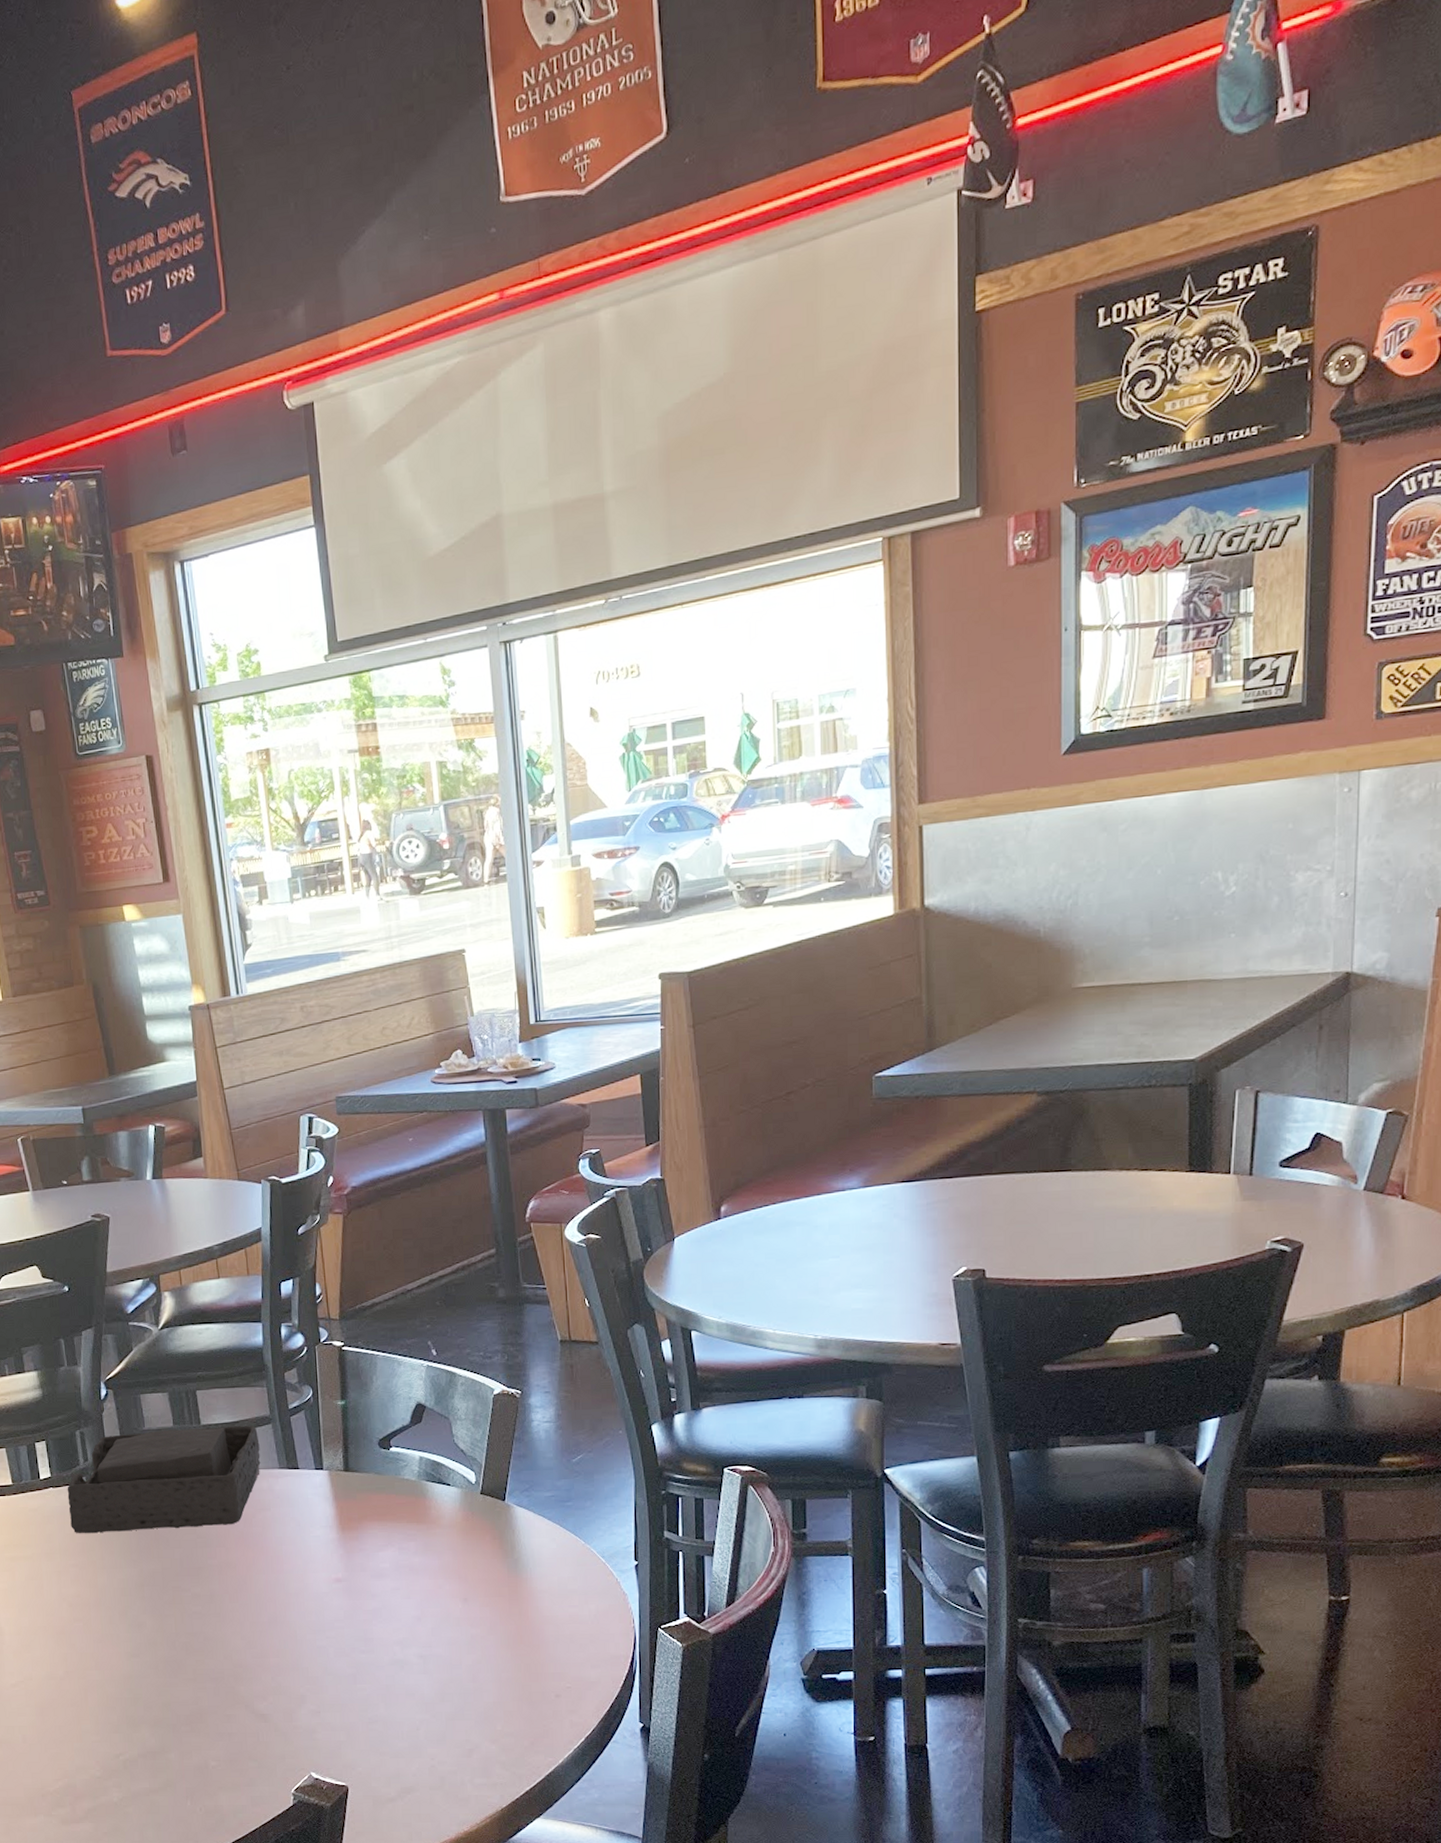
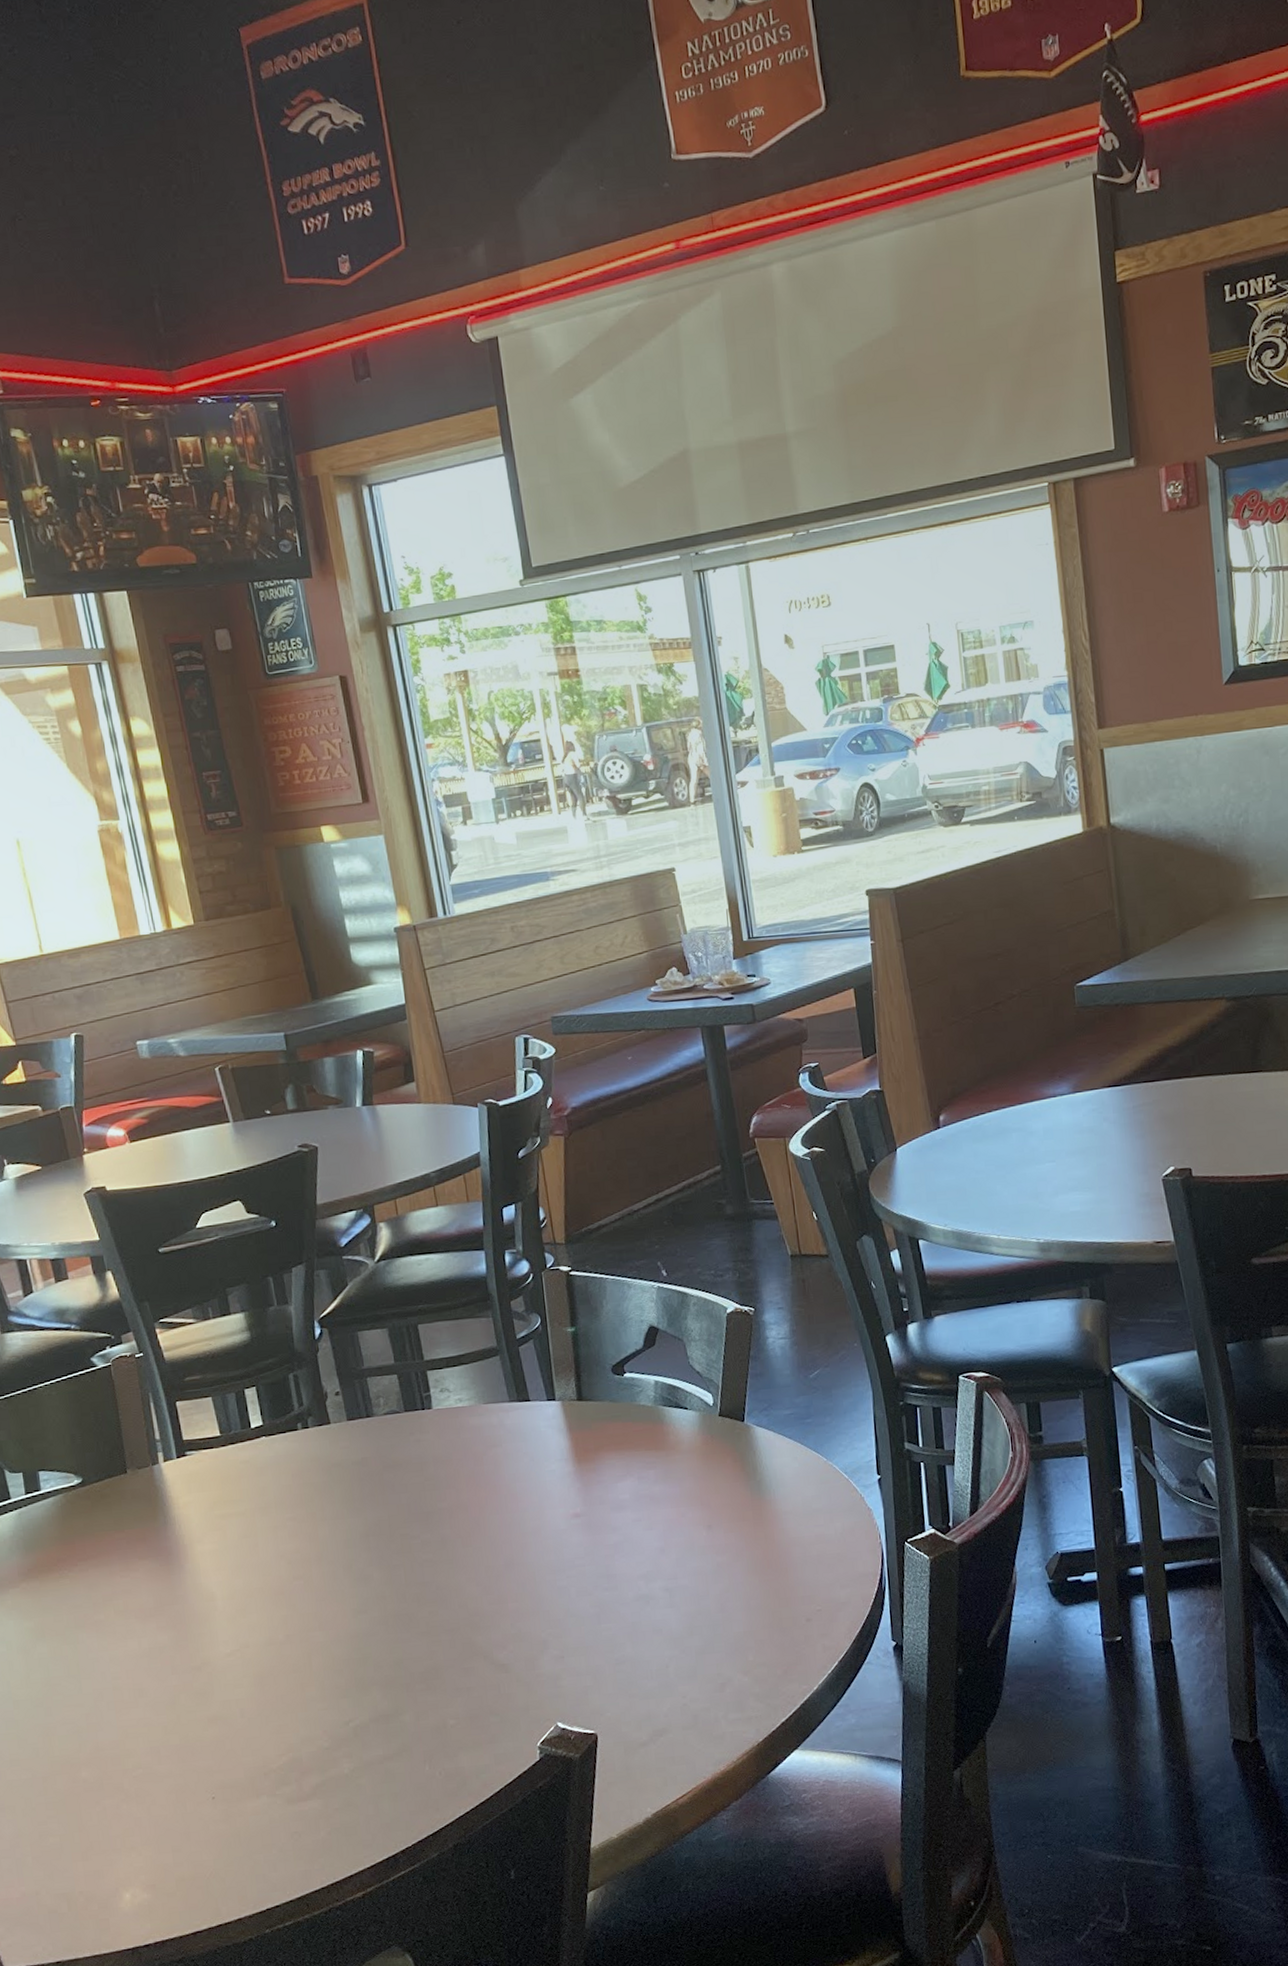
napkin holder: present [67,1425,261,1533] -> none [281,1358,490,1484]

